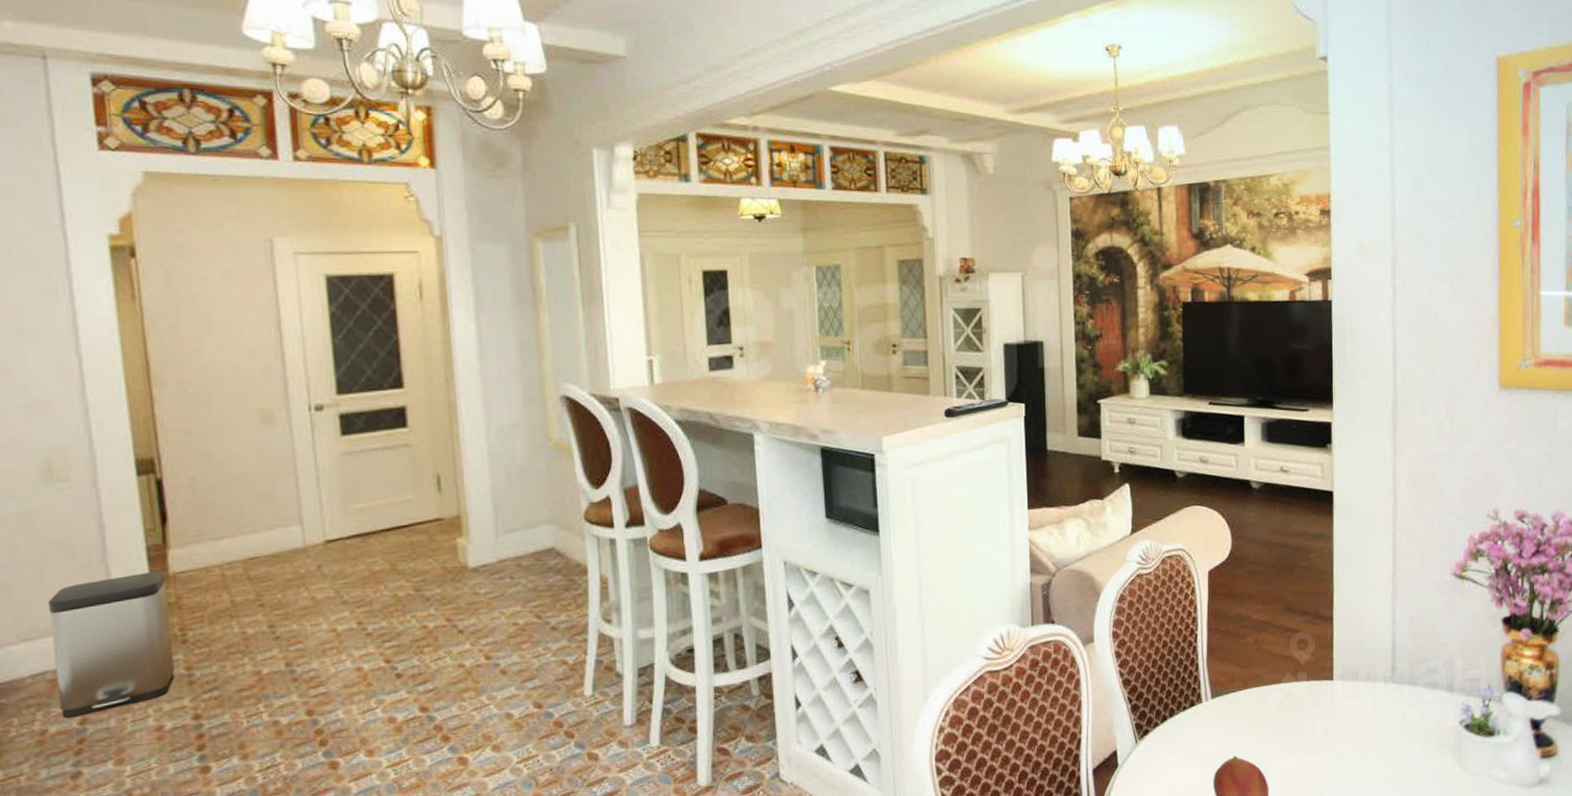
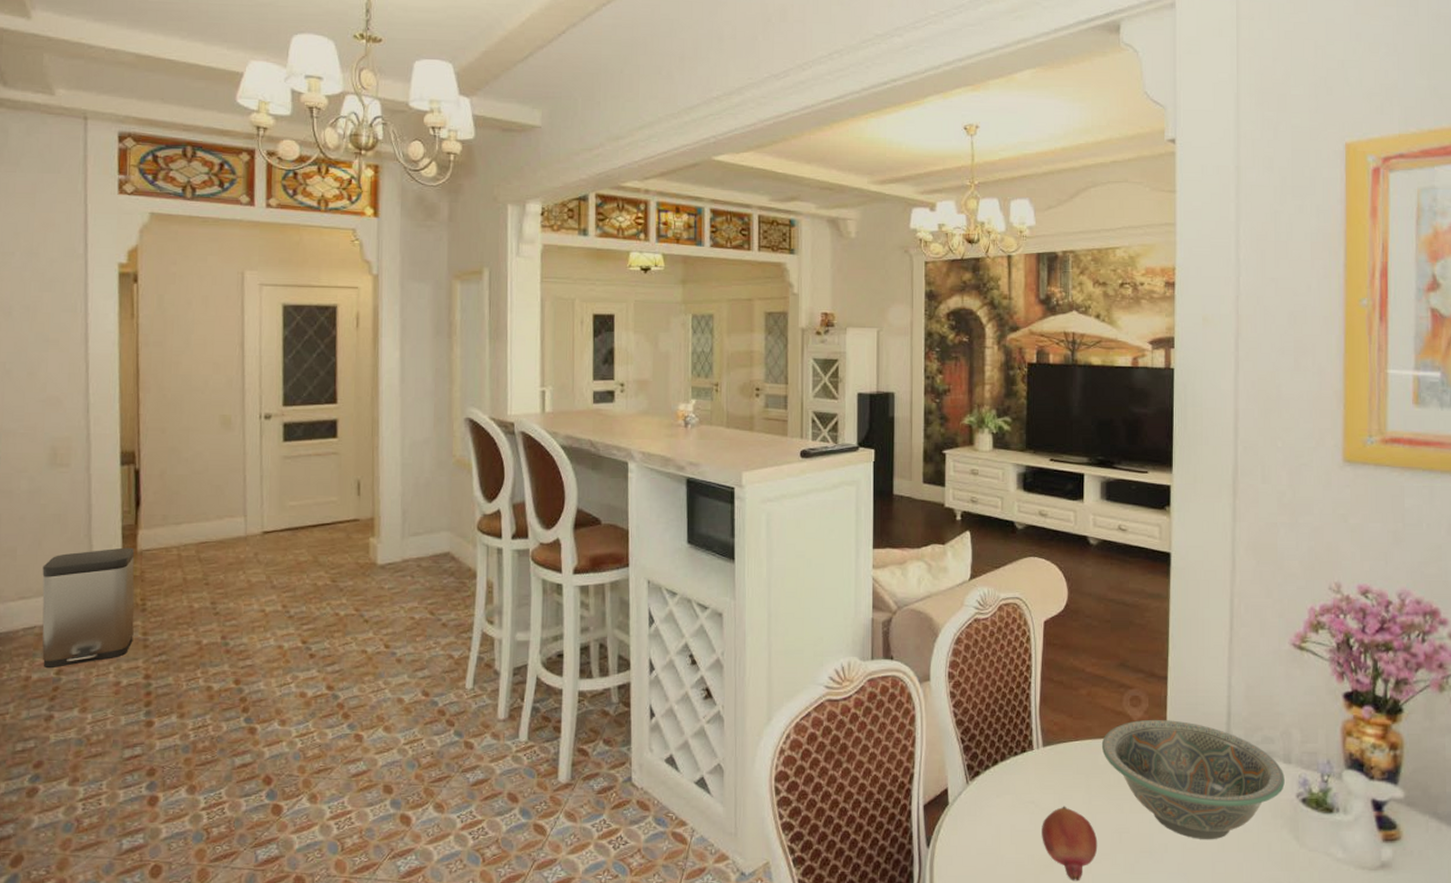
decorative bowl: none [1270,659,1448,775] -> present [1101,719,1285,839]

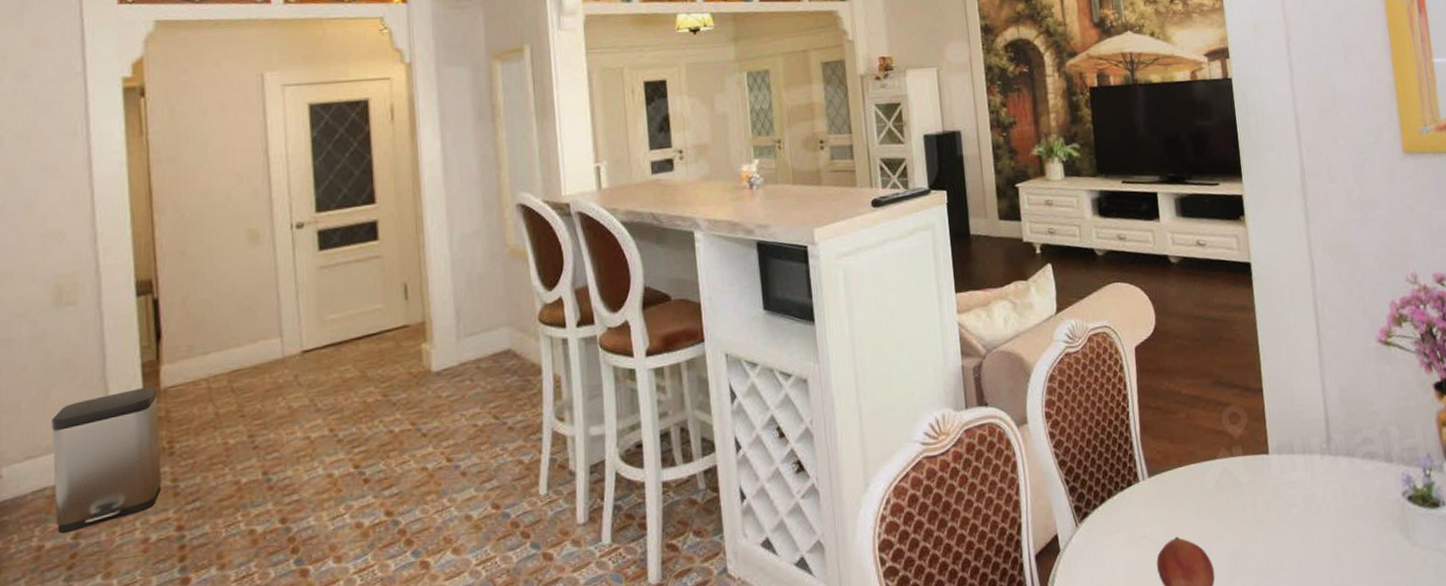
decorative bowl: present [1101,719,1285,839] -> none [1206,432,1390,553]

